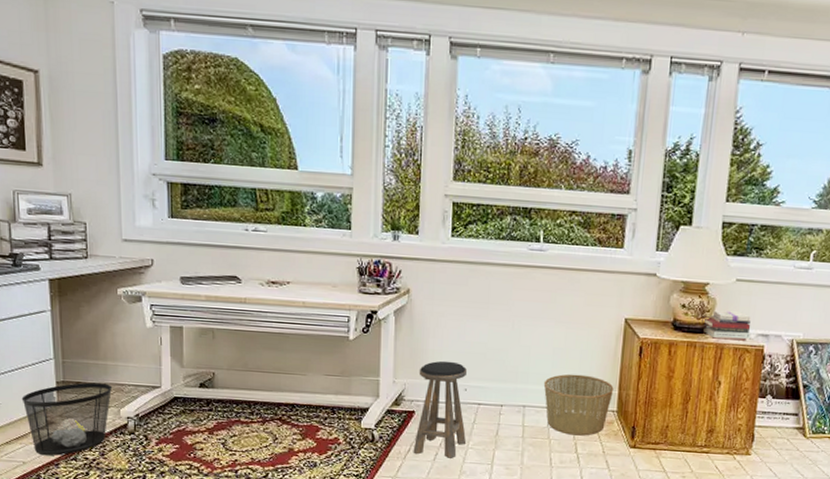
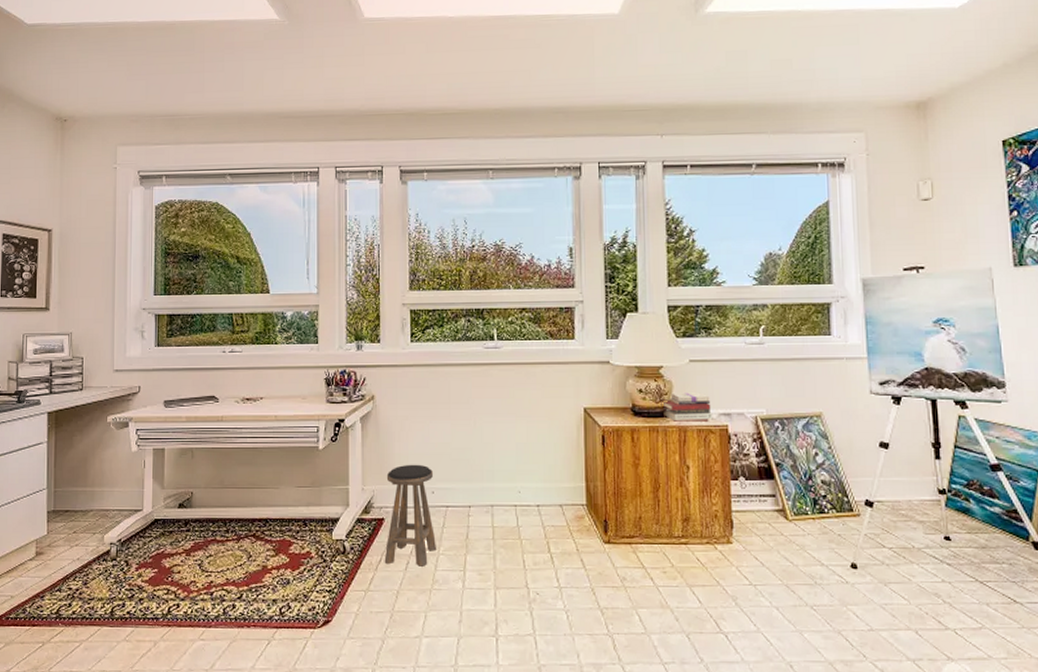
waste bin: present [21,382,113,456] -> none [15,510,98,588]
basket: present [543,374,614,436] -> none [509,468,581,534]

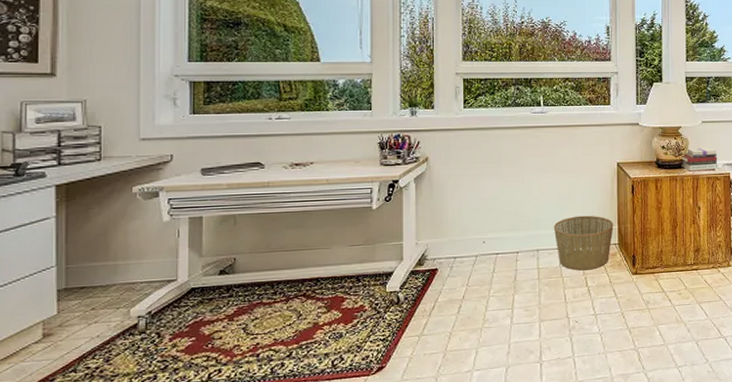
stool: present [384,464,436,566] -> none [437,218,487,309]
basket: none [509,468,581,534] -> present [553,215,614,271]

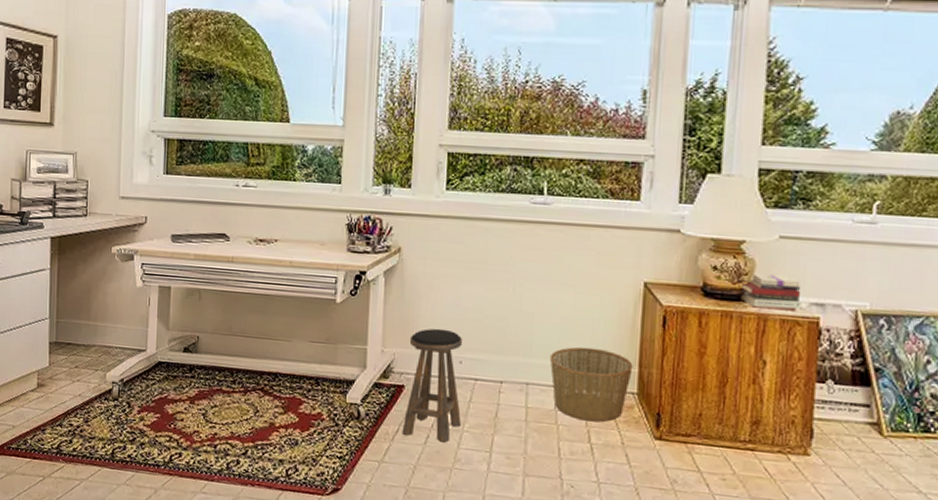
stool: none [437,218,487,309] -> present [402,328,462,443]

